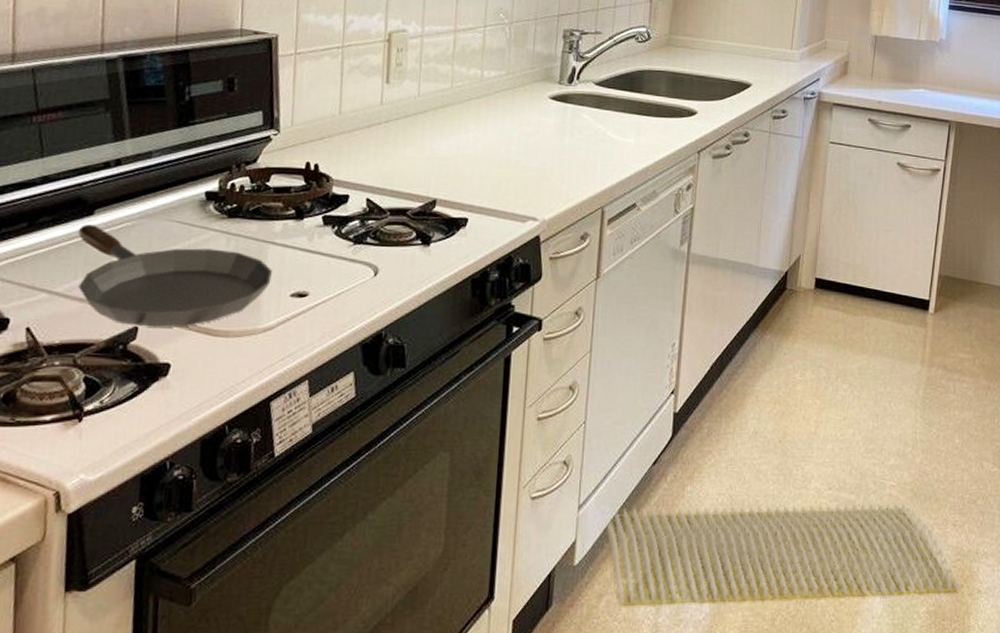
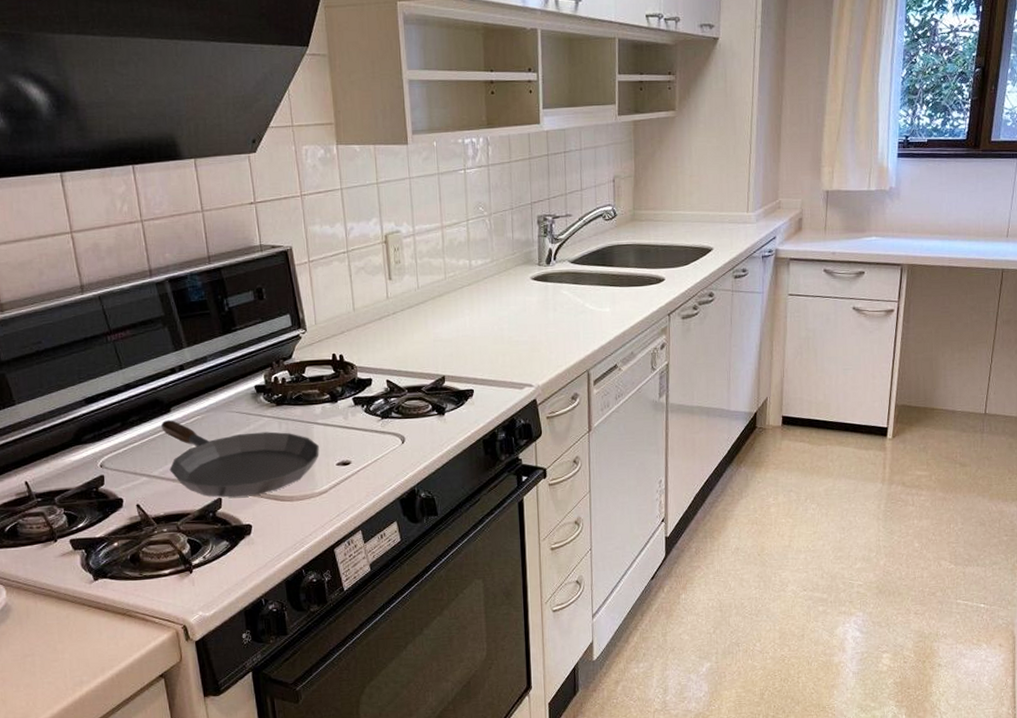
bath mat: present [605,502,961,605] -> none [615,598,923,688]

